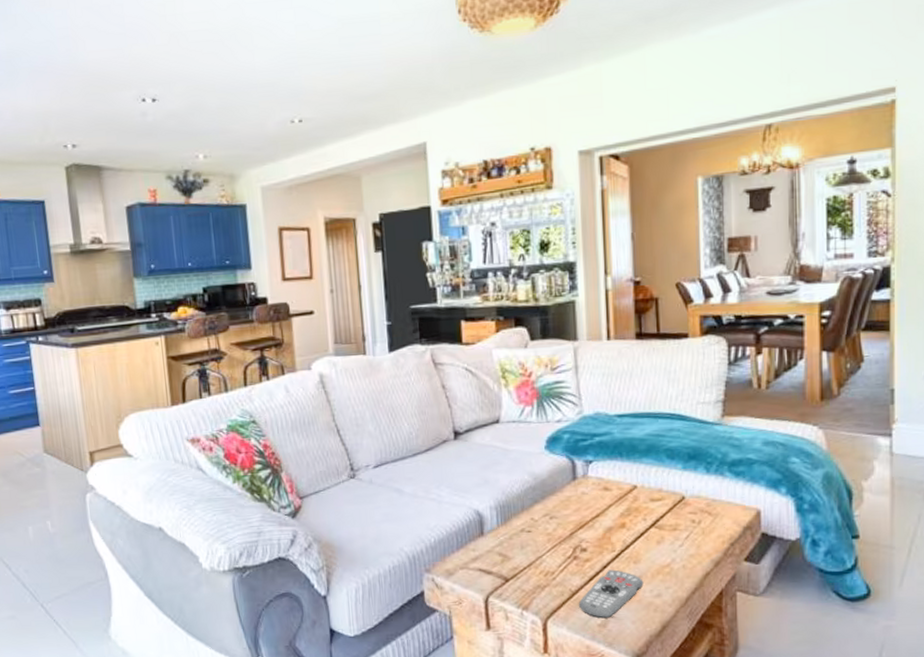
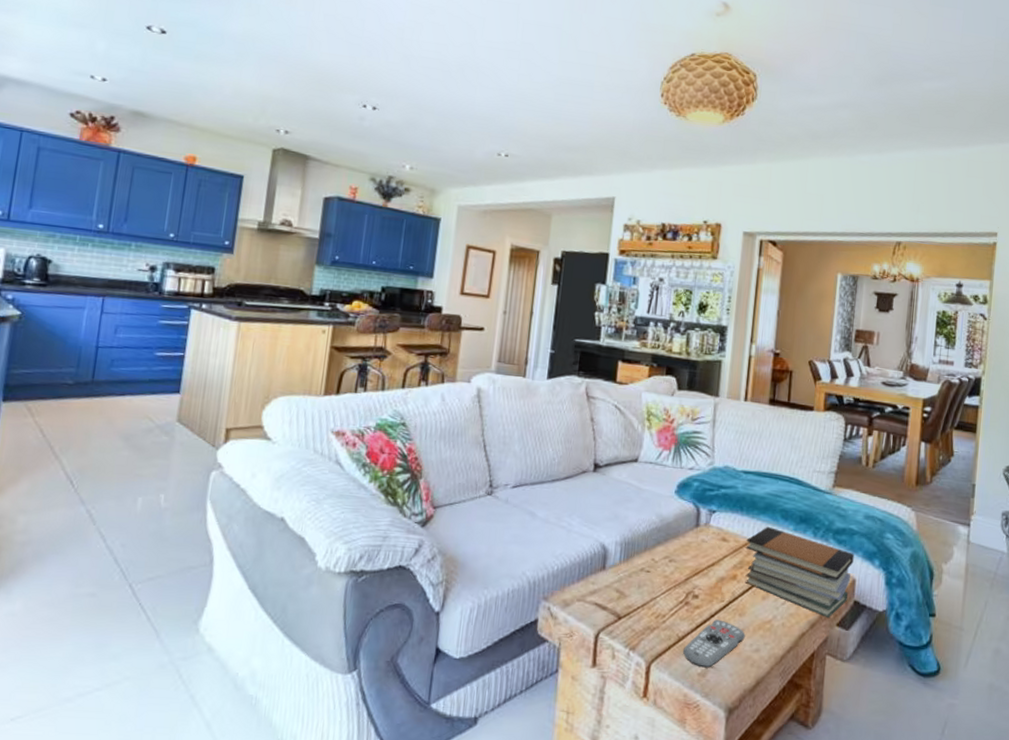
book stack: none [631,468,756,554] -> present [745,526,854,618]

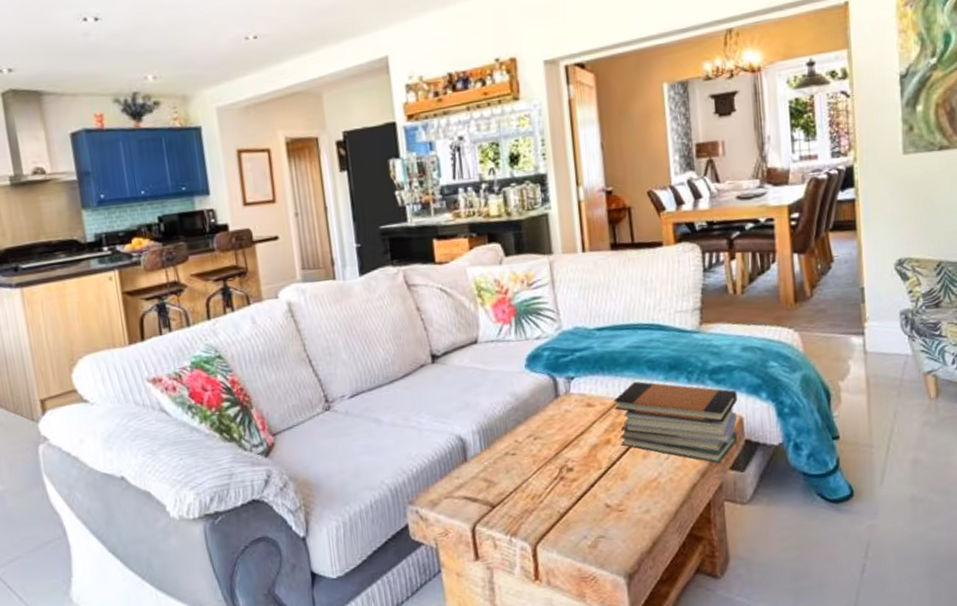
remote control: present [683,619,746,668] -> none [568,487,632,540]

